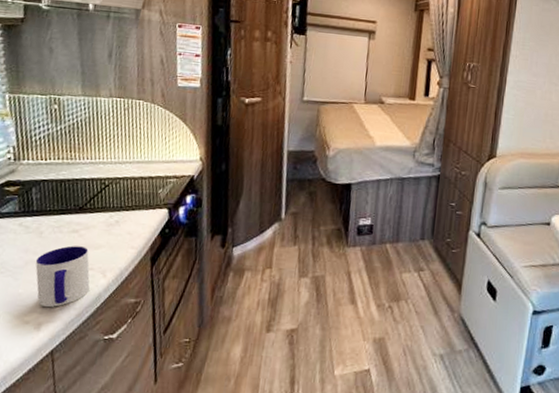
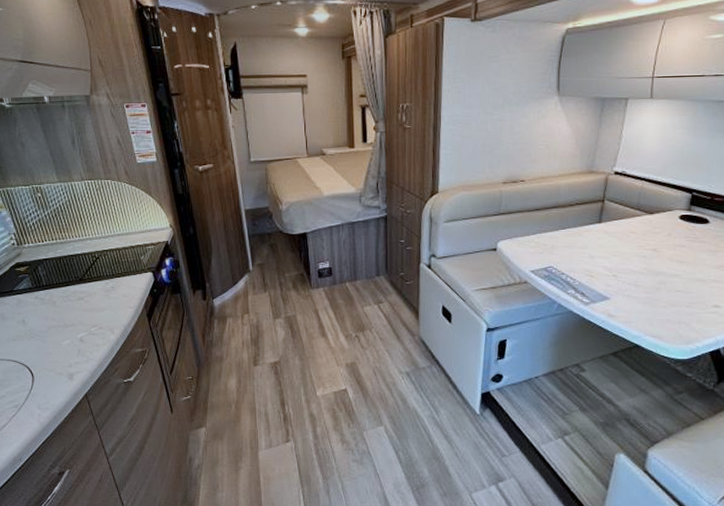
mug: present [35,245,90,307] -> none [55,311,103,361]

